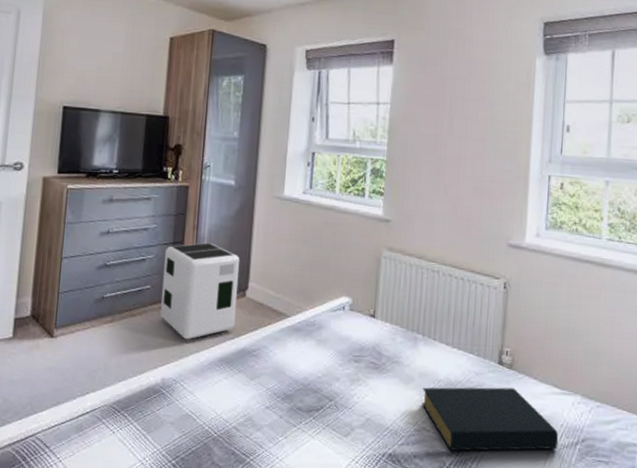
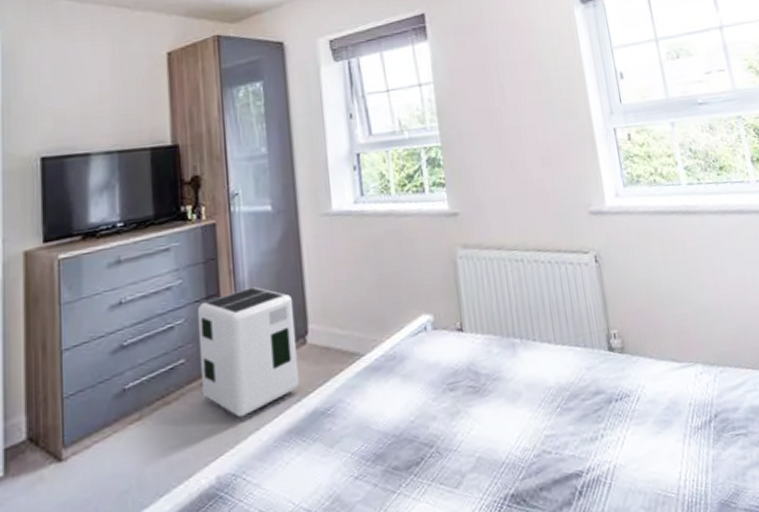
hardback book: present [422,387,559,451] -> none [533,375,692,470]

